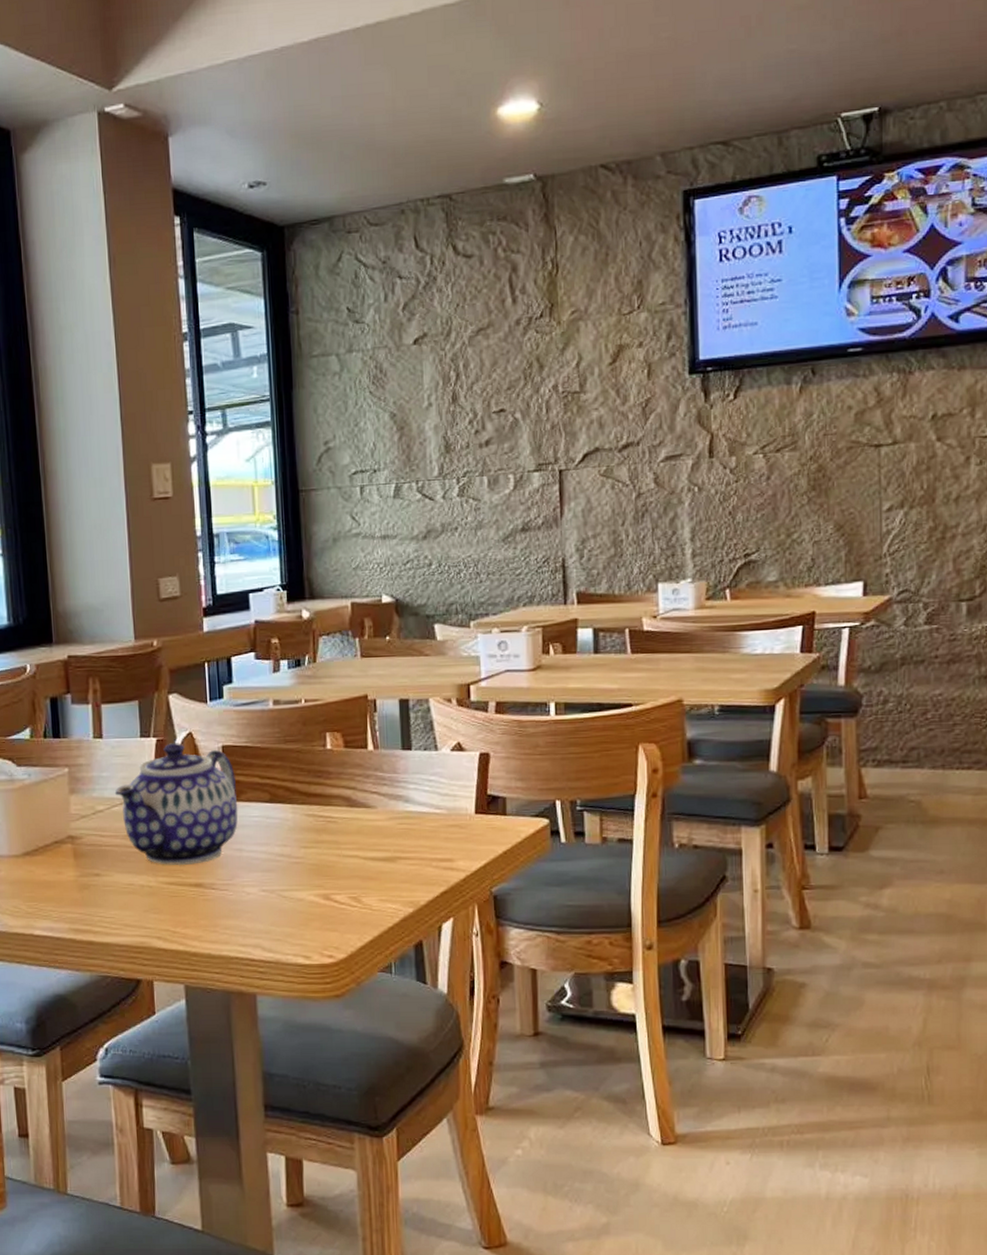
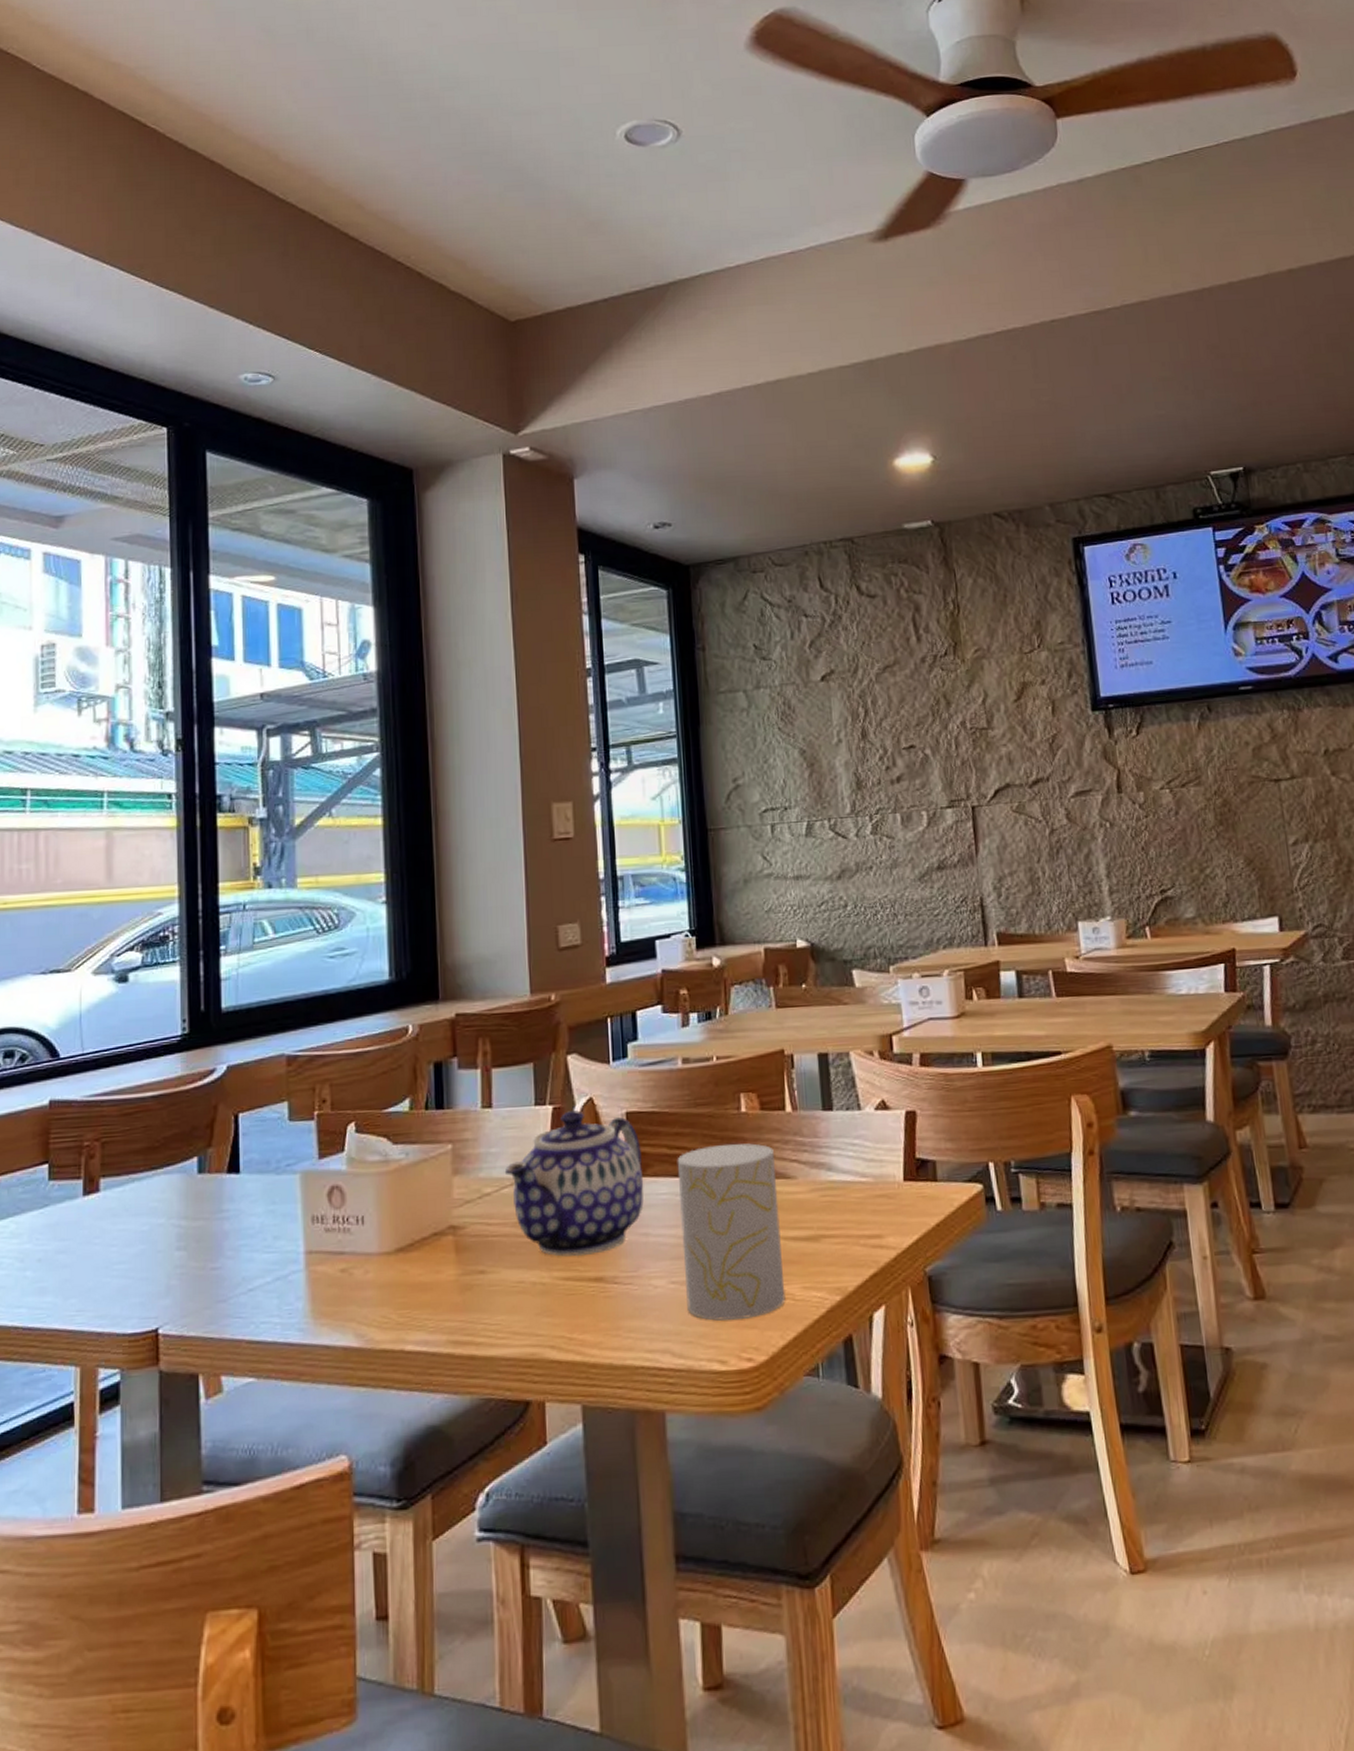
cup: none [268,775,364,923] -> present [677,1143,786,1321]

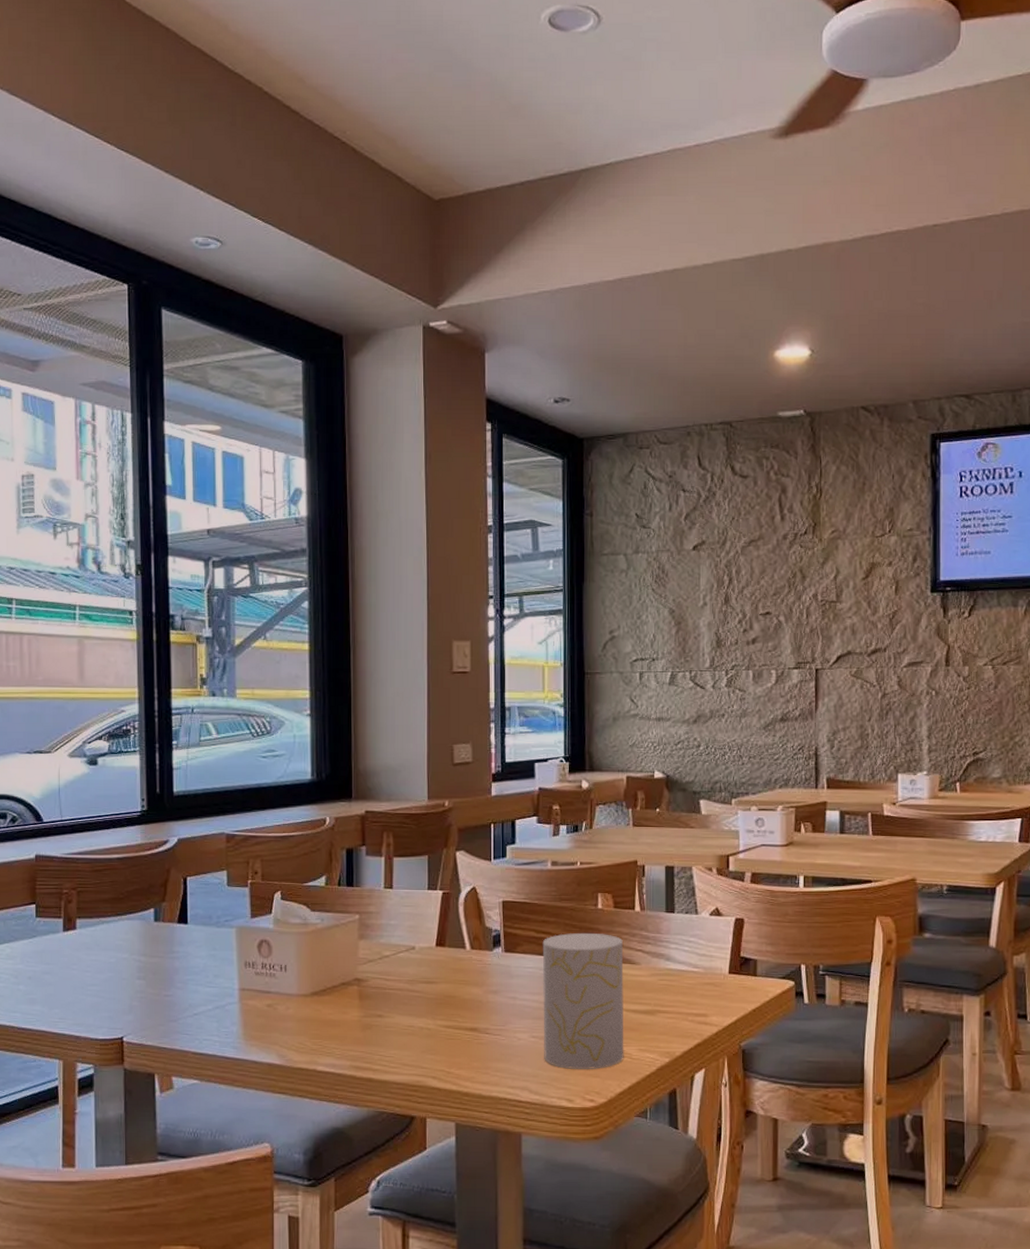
teapot: present [504,1110,644,1257] -> none [401,896,514,1010]

